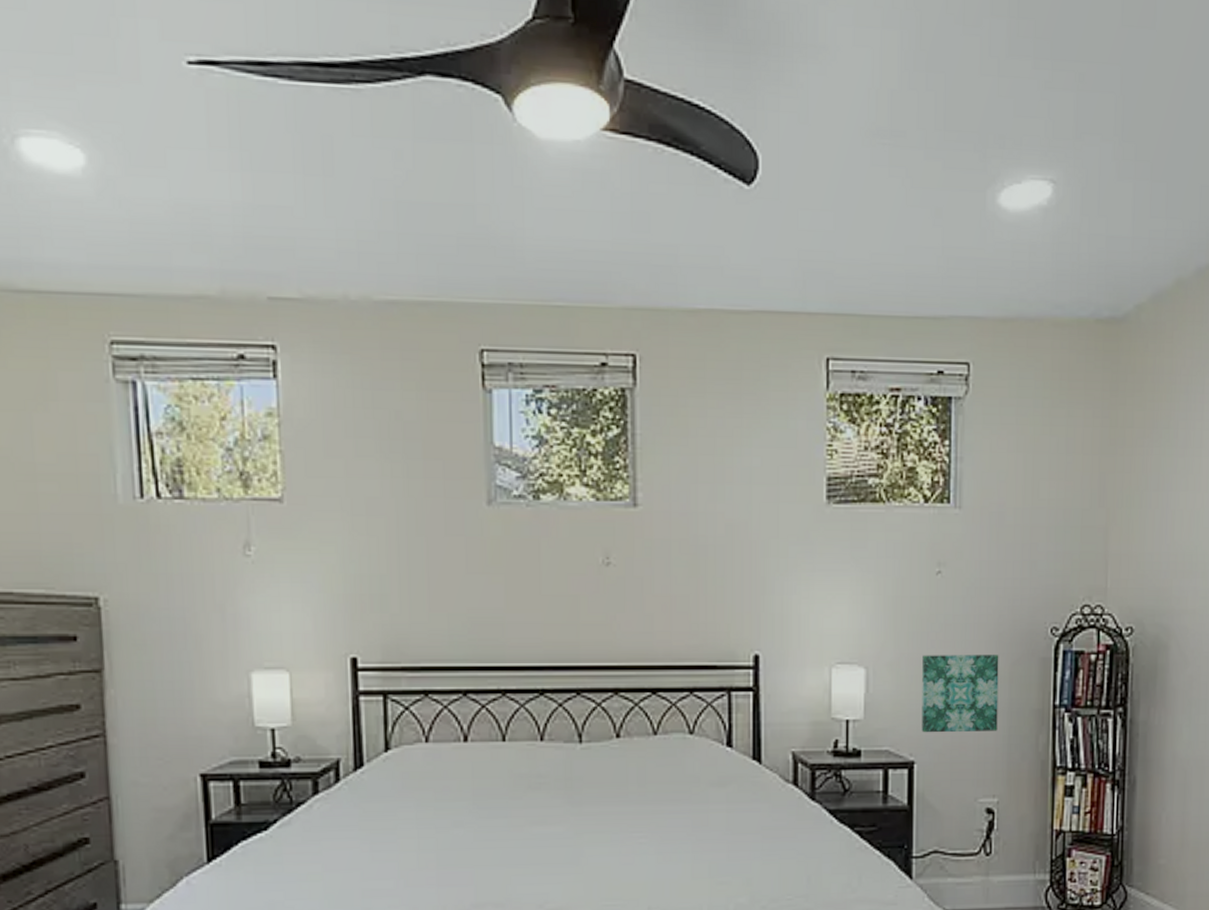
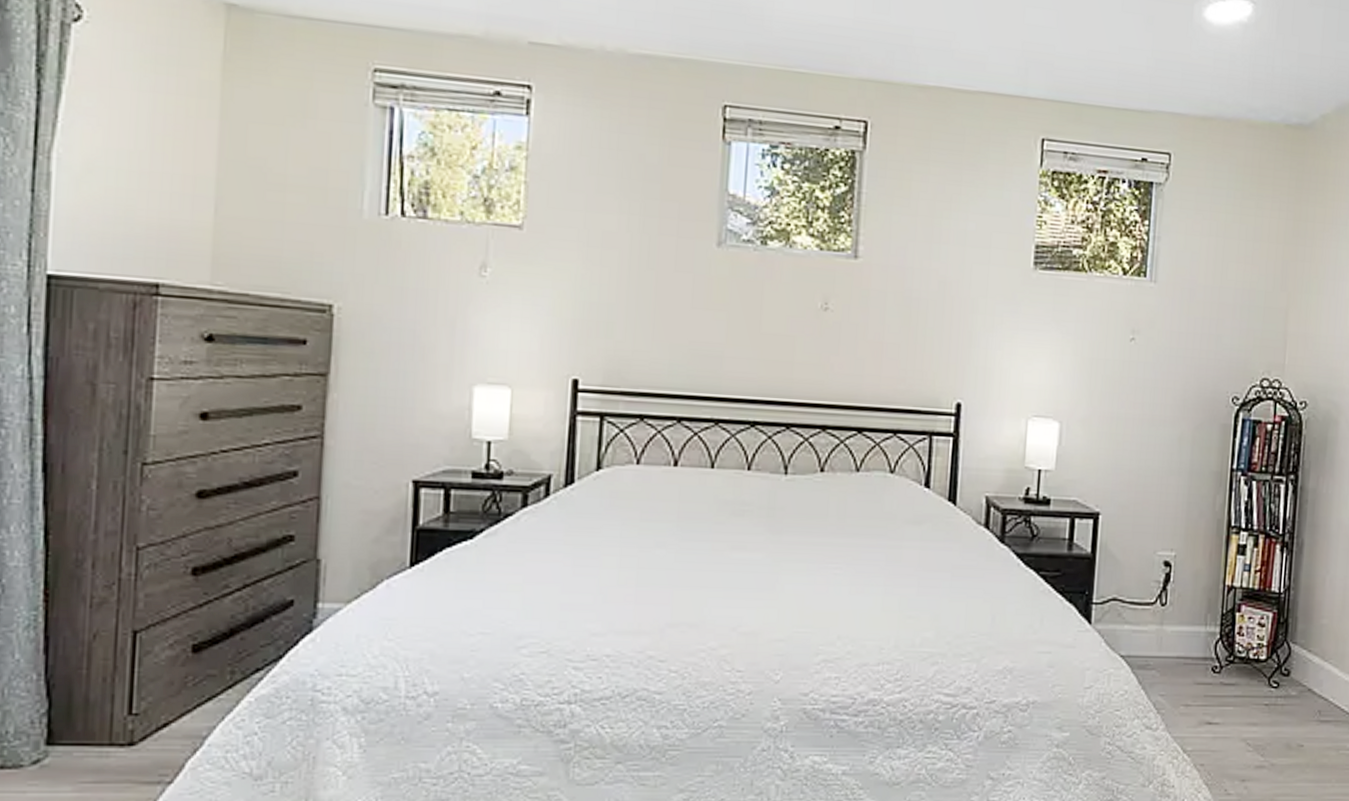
wall art: present [921,655,999,733] -> none [1108,414,1184,489]

